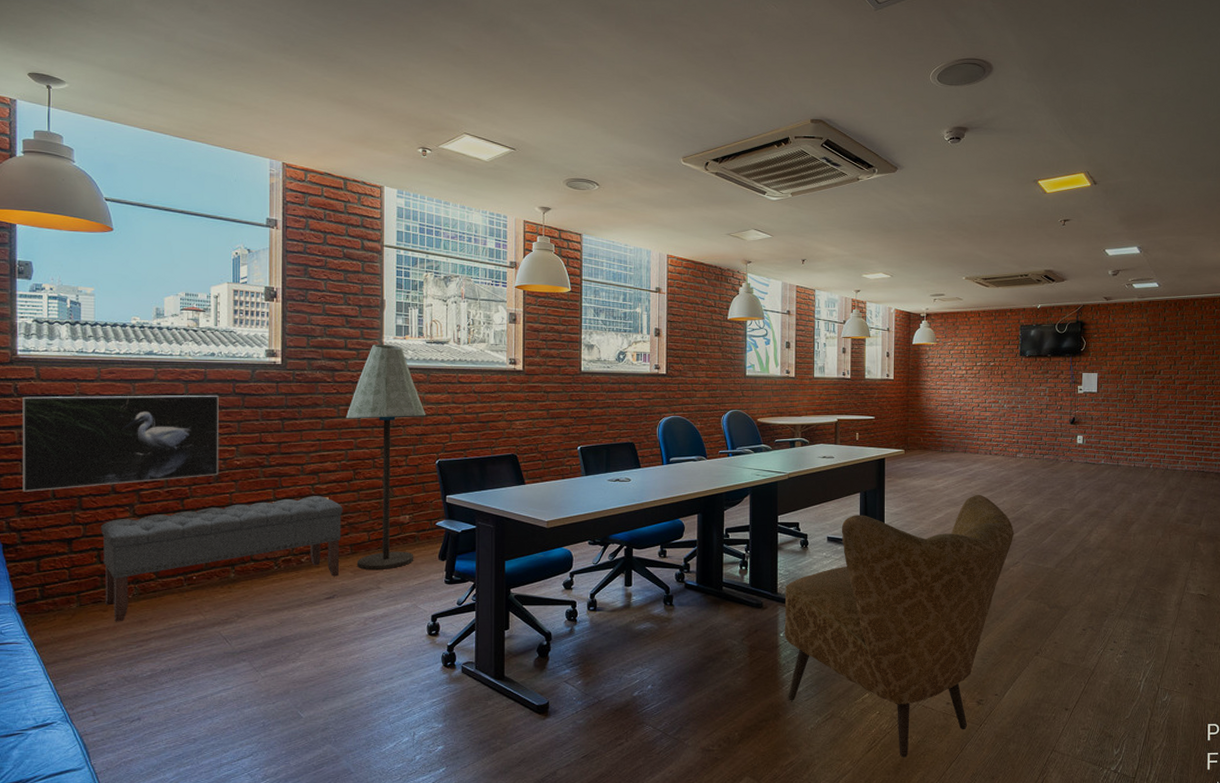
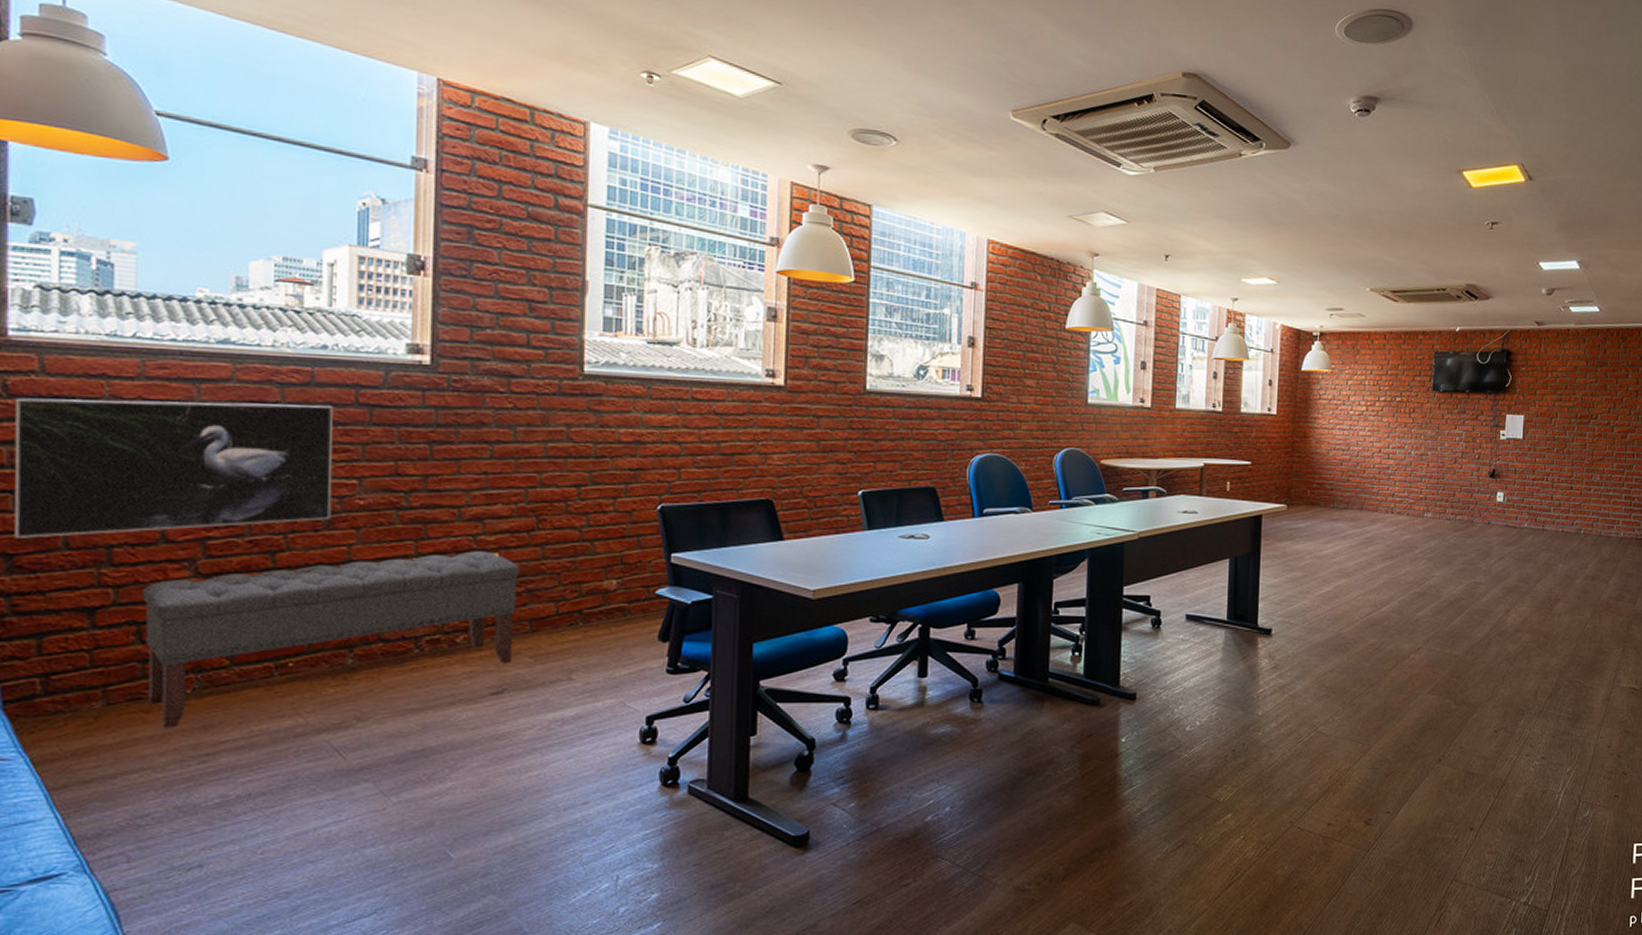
floor lamp: present [345,344,426,571] -> none [525,341,645,655]
armchair: present [784,494,1014,758] -> none [1126,562,1418,894]

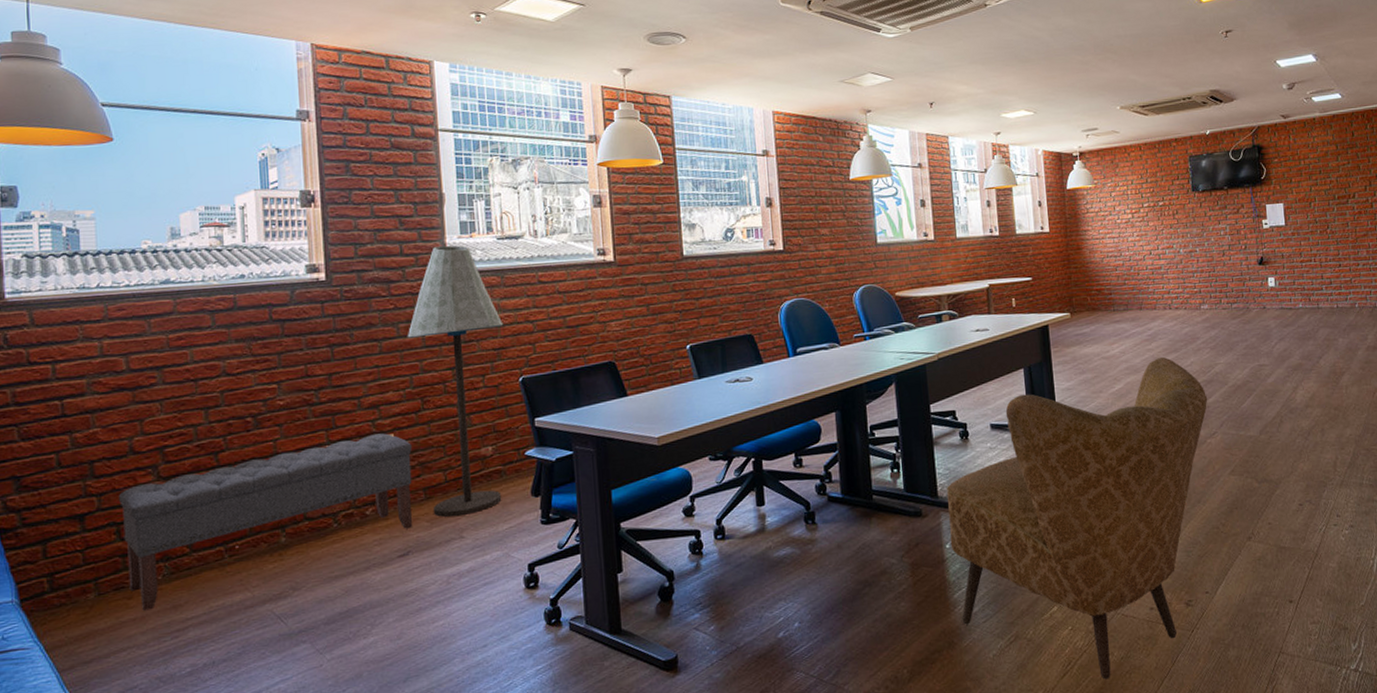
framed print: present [14,398,333,538] -> none [14,324,259,463]
floor lamp: none [525,341,645,655] -> present [407,245,504,517]
armchair: none [1126,562,1418,894] -> present [947,356,1208,680]

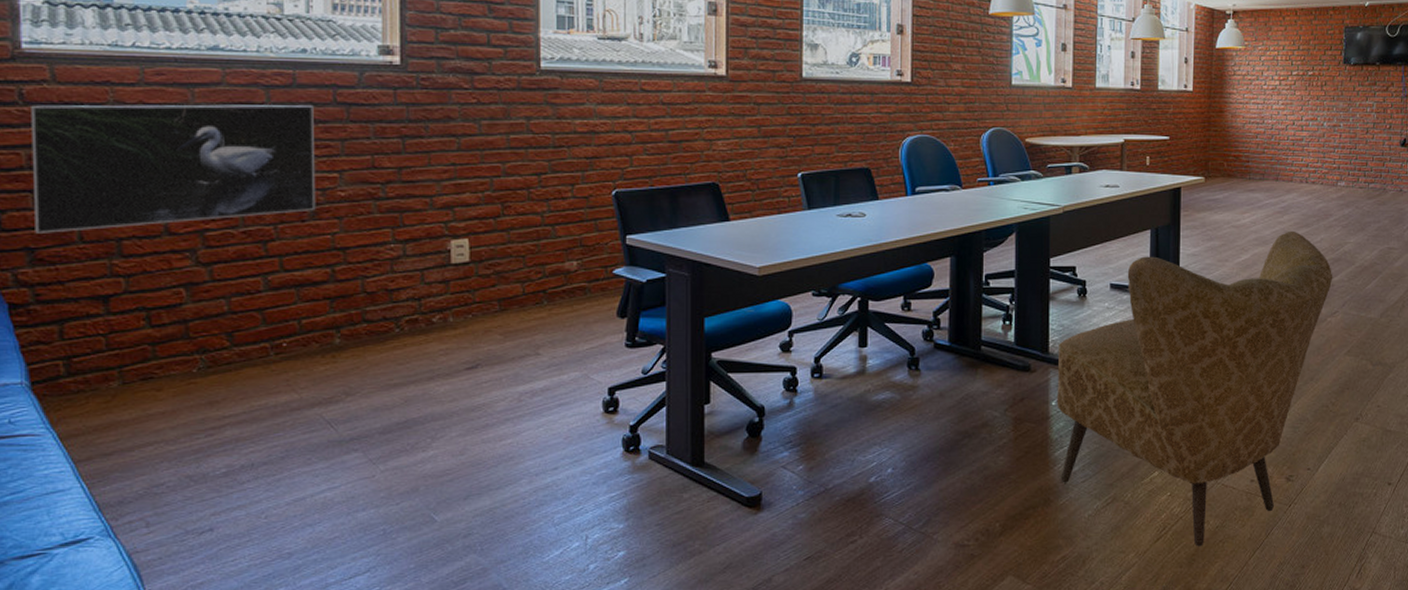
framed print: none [14,324,259,463] -> present [31,104,316,233]
bench: present [118,433,412,611] -> none [149,237,488,404]
floor lamp: present [407,245,504,517] -> none [489,39,599,332]

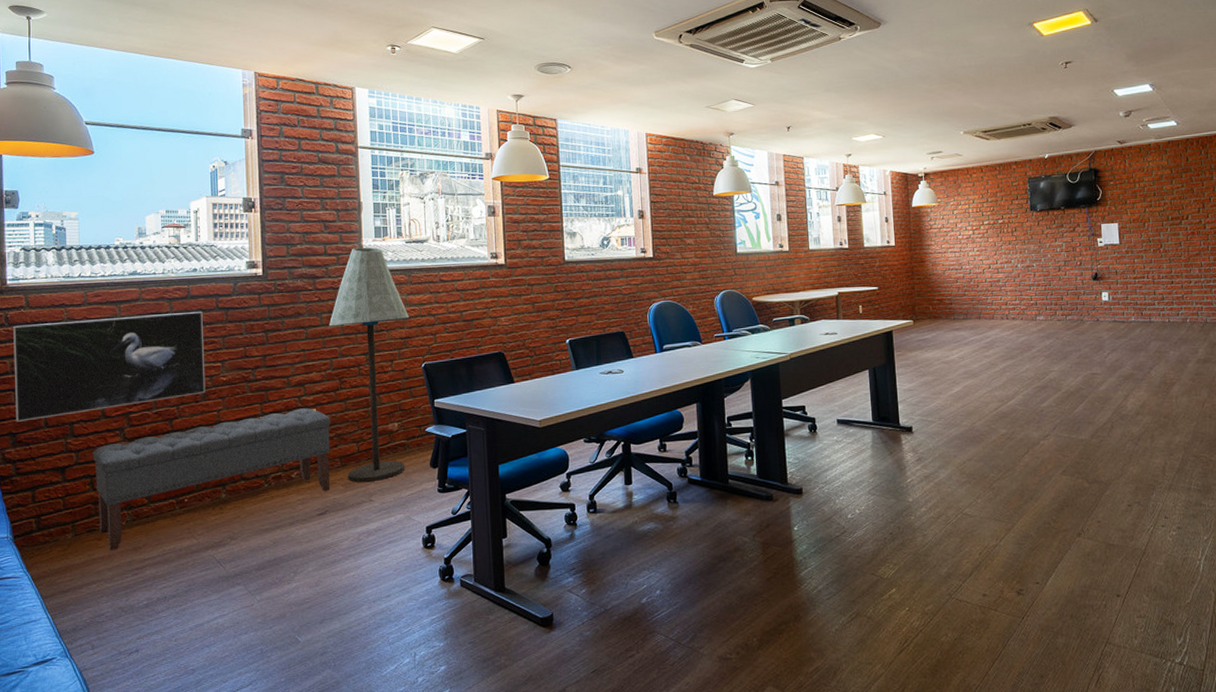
bench: none [149,237,488,404] -> present [92,408,331,551]
floor lamp: none [489,39,599,332] -> present [328,247,410,483]
armchair: present [1056,230,1333,547] -> none [796,363,1042,658]

